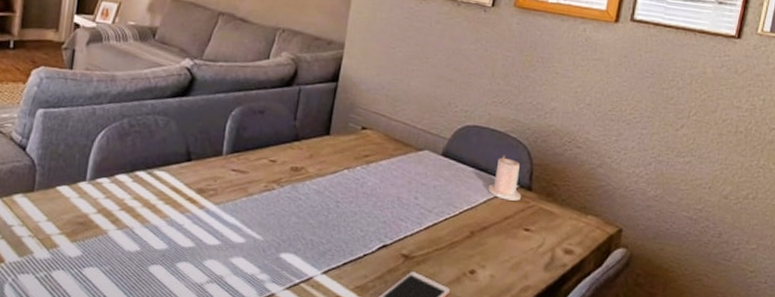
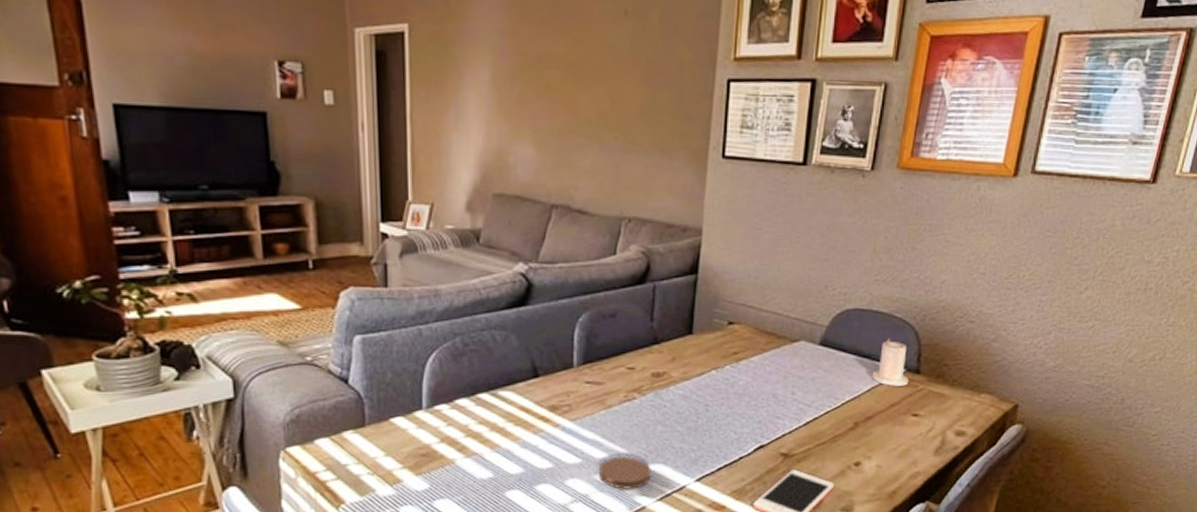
coaster: none [234,243,283,275] -> present [598,457,651,489]

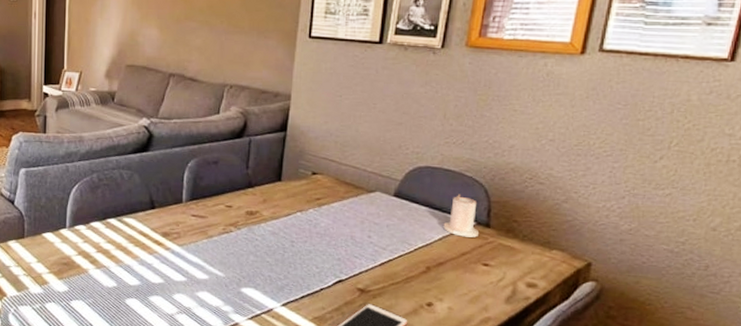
coaster: present [598,457,651,489] -> none [200,279,244,307]

